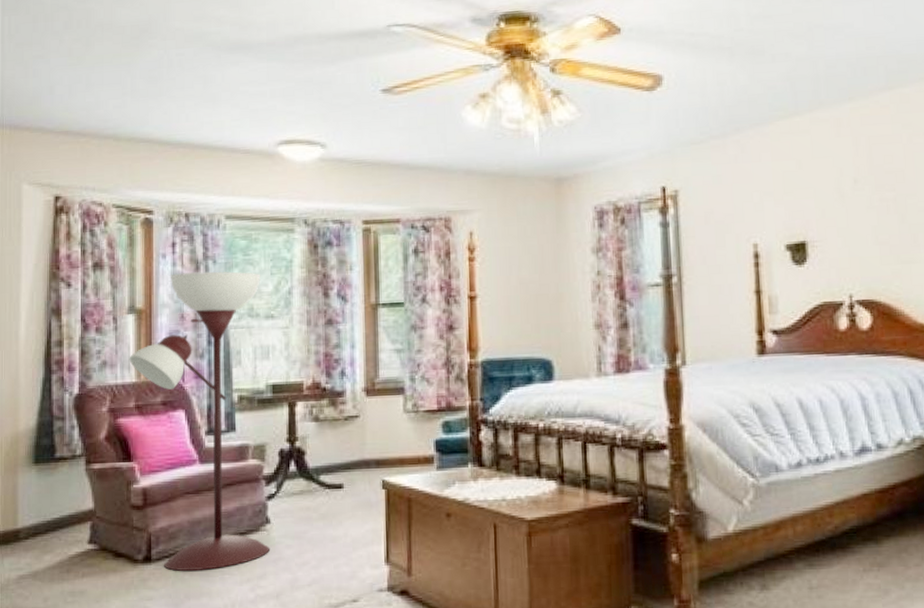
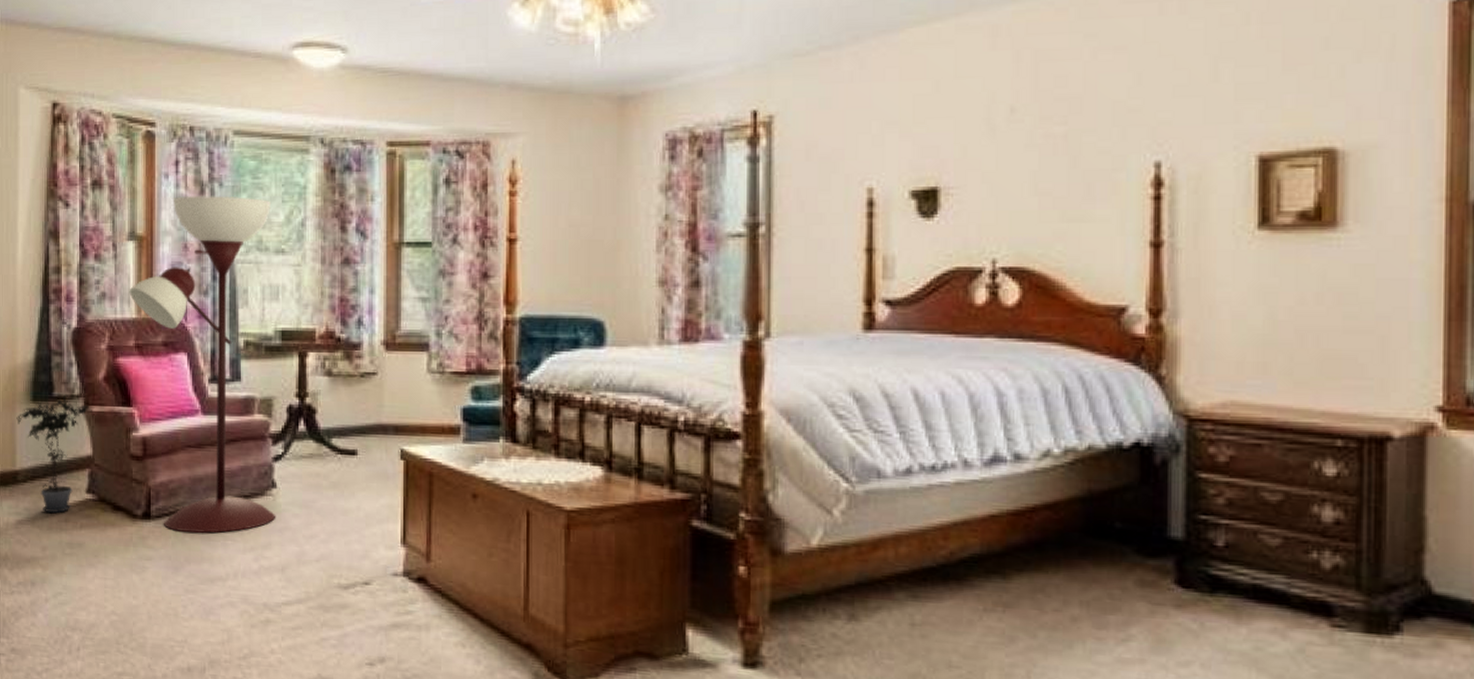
potted plant: none [18,455,96,566] -> present [16,394,95,514]

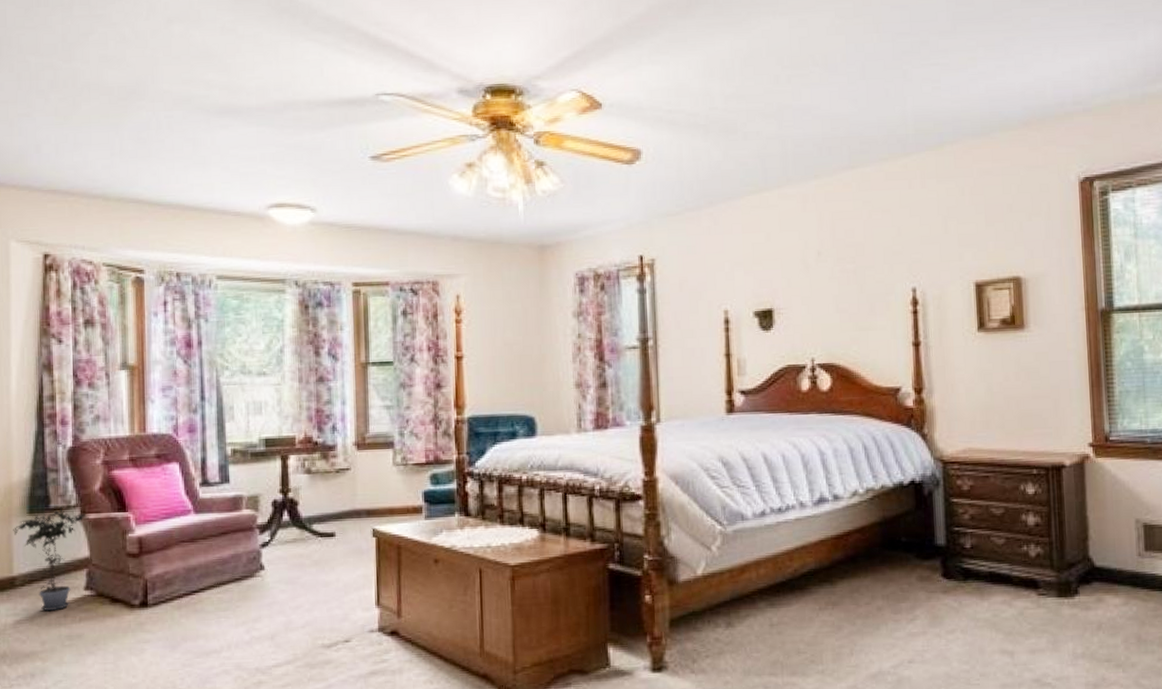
floor lamp: present [129,196,276,533] -> none [122,330,265,615]

